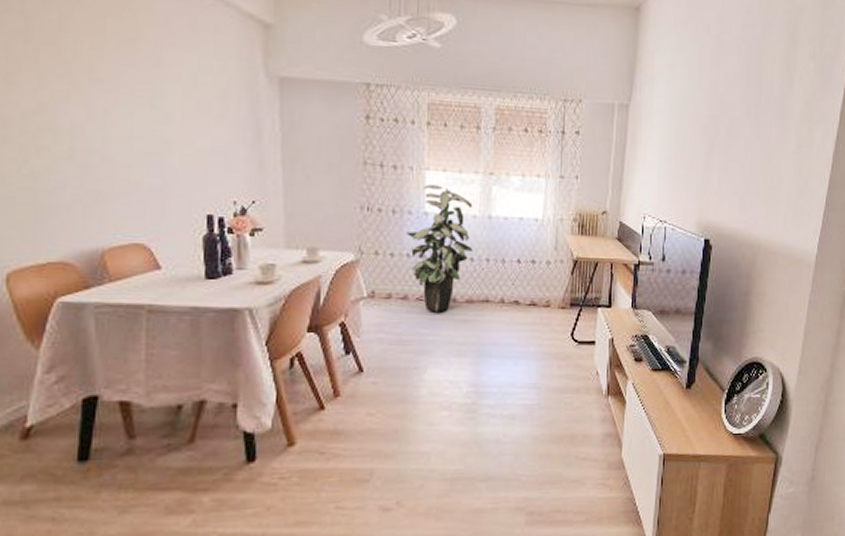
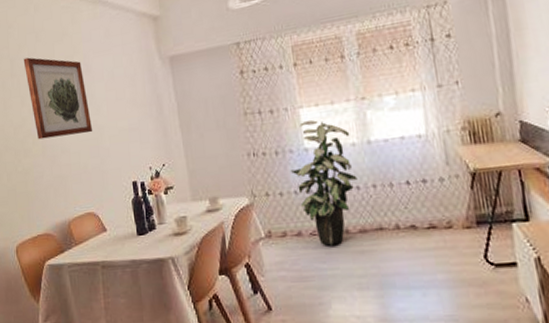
wall art: none [49,21,156,145] -> present [23,57,93,140]

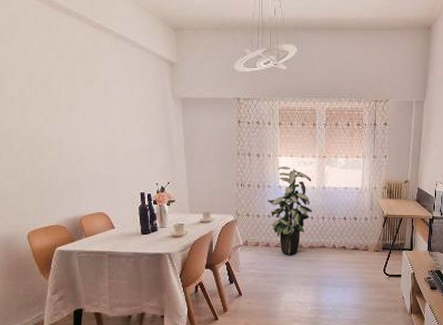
wall art: present [23,57,93,140] -> none [43,72,108,148]

